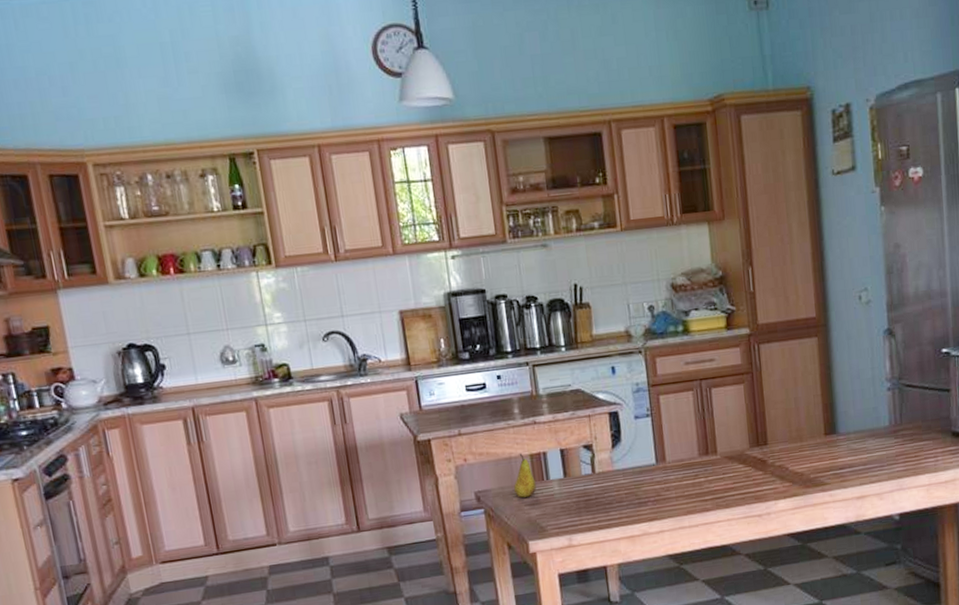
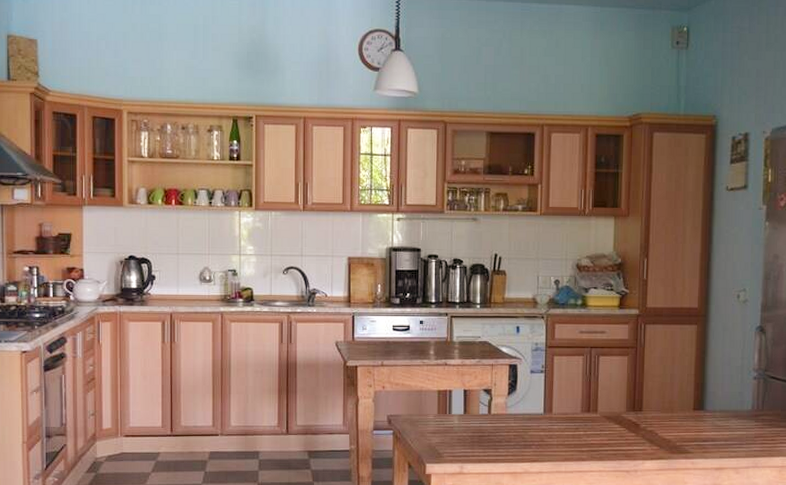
fruit: present [513,453,536,498] -> none [420,388,439,426]

